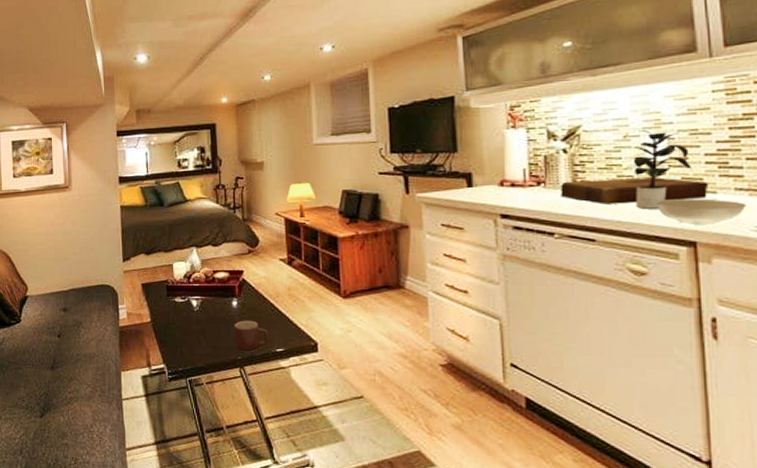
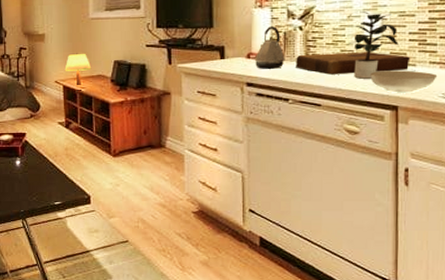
mug: present [233,320,269,354] -> none [17,177,48,207]
kettle: none [508,149,547,198] -> present [254,26,285,69]

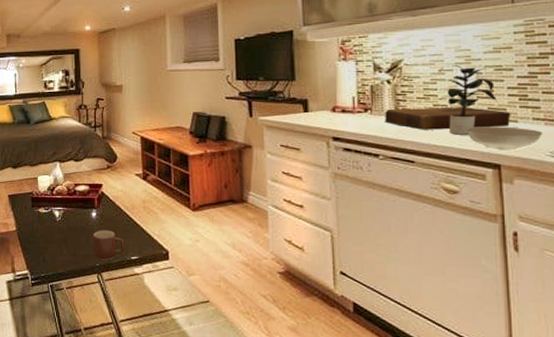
mug: none [17,177,48,207] -> present [92,230,125,261]
table lamp: present [64,53,92,93] -> none [142,104,170,145]
kettle: present [254,26,285,69] -> none [340,80,373,123]

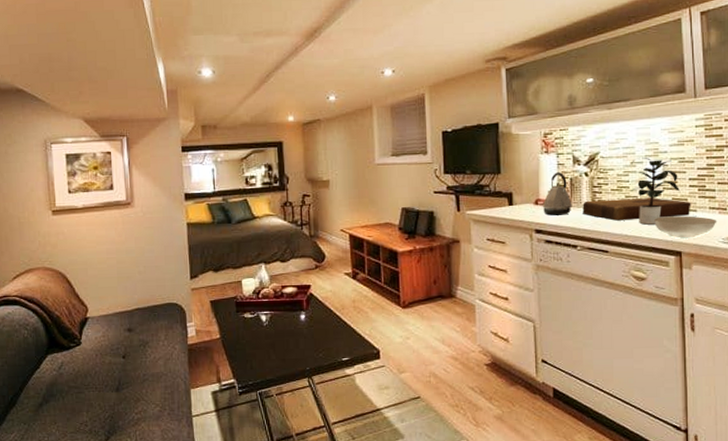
mug: present [92,230,125,261] -> none [302,332,335,364]
kettle: none [340,80,373,123] -> present [542,172,572,216]

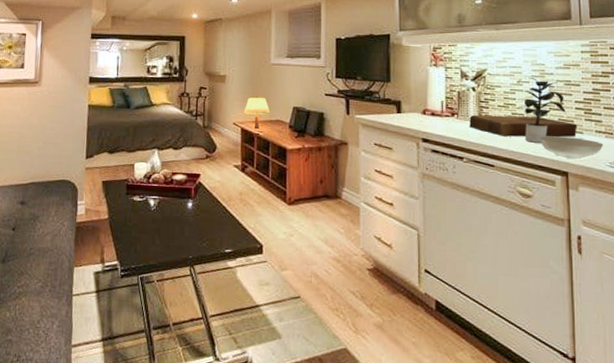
table lamp: none [350,200,379,242] -> present [243,97,271,137]
kettle: present [542,172,572,216] -> none [429,85,459,127]

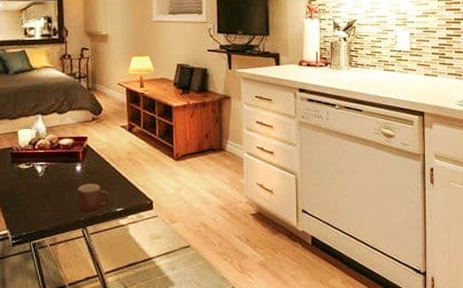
mug: none [187,221,219,253] -> present [77,183,110,215]
cutting board: present [468,114,578,138] -> none [340,62,433,83]
potted plant: present [516,77,566,143] -> none [382,25,424,87]
bowl: present [541,136,604,160] -> none [402,80,454,100]

